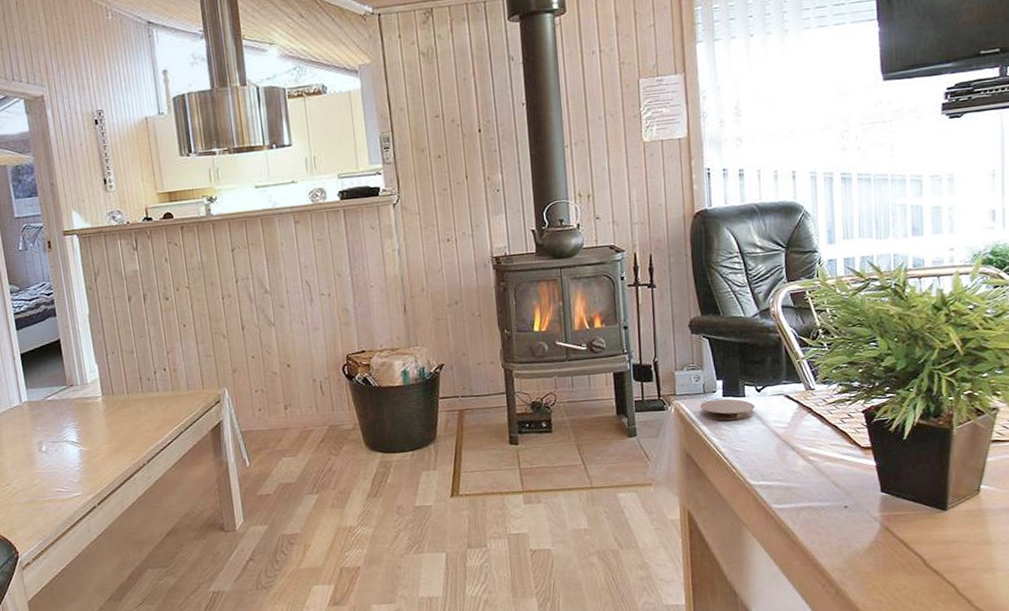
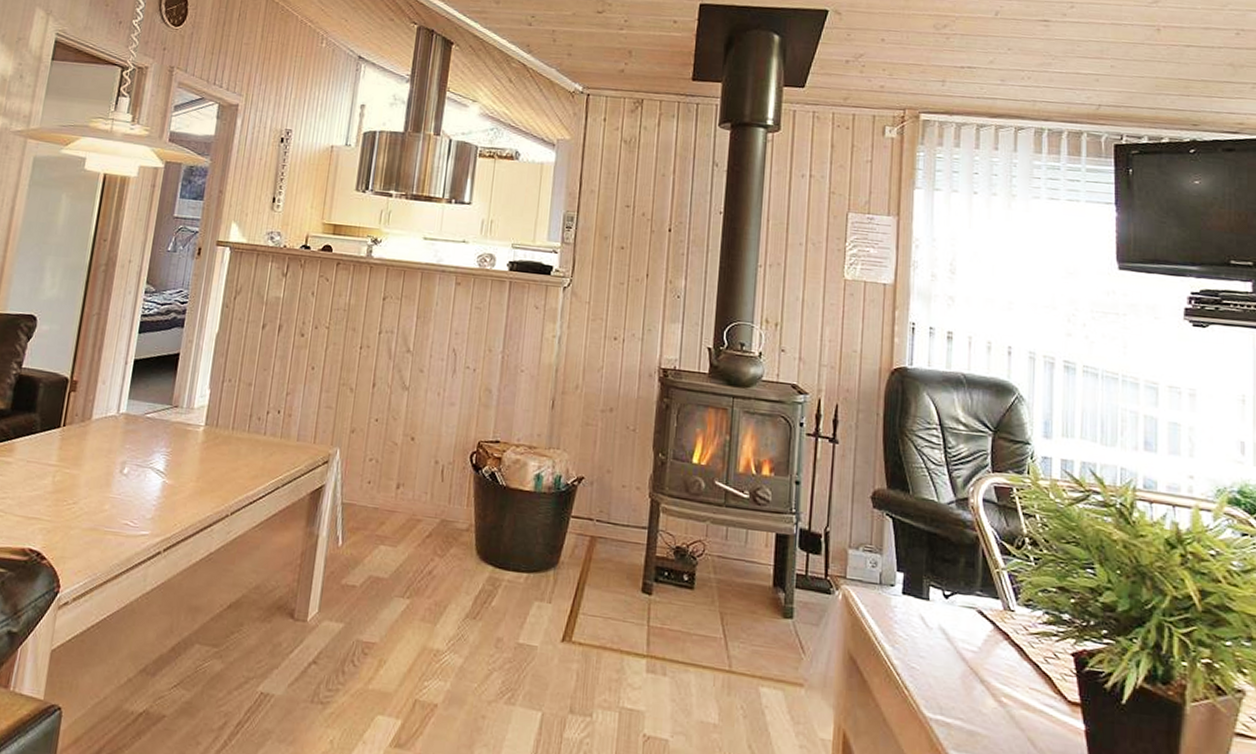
coaster: present [699,398,755,421] -> none [872,594,940,630]

